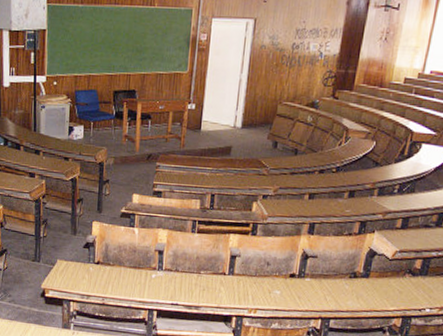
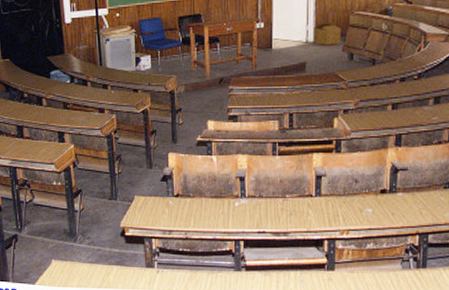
cardboard box: none [241,110,268,132] -> present [314,23,341,46]

